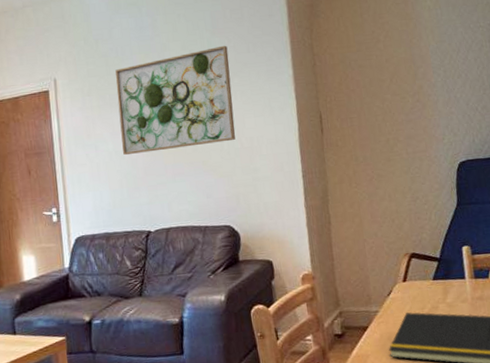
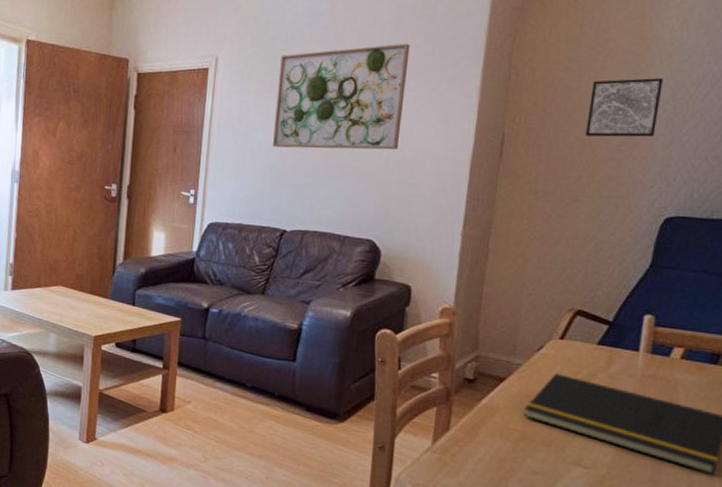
wall art: none [380,49,436,106] -> present [585,78,663,138]

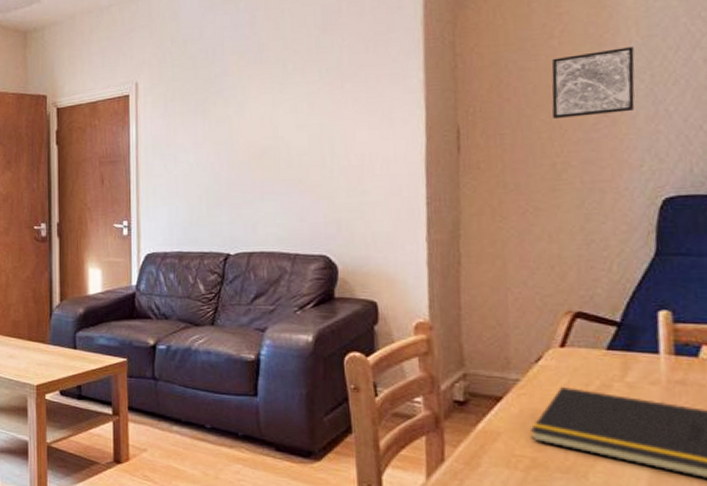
wall art: present [273,43,410,150] -> none [203,44,343,167]

